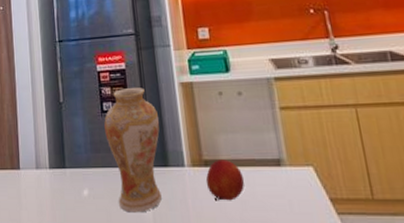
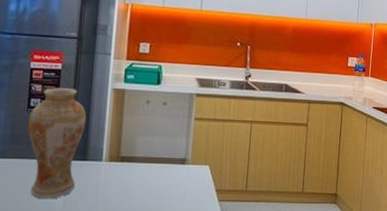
fruit: present [205,159,245,201] -> none [118,157,153,190]

